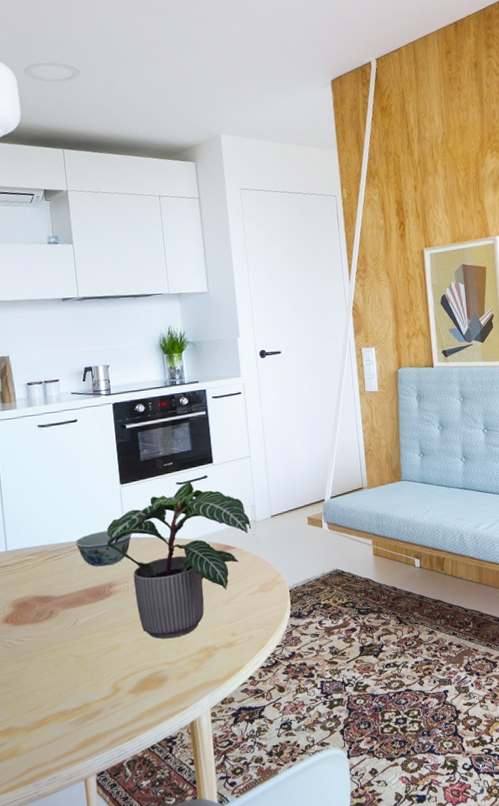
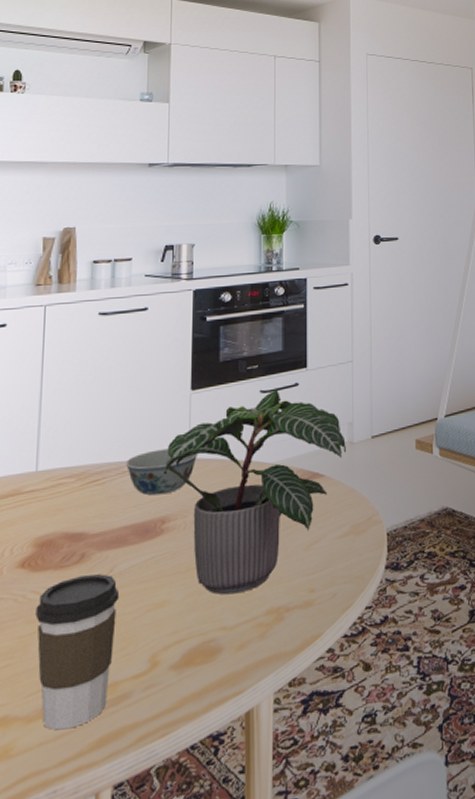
coffee cup: none [21,626,85,737] -> present [35,574,120,731]

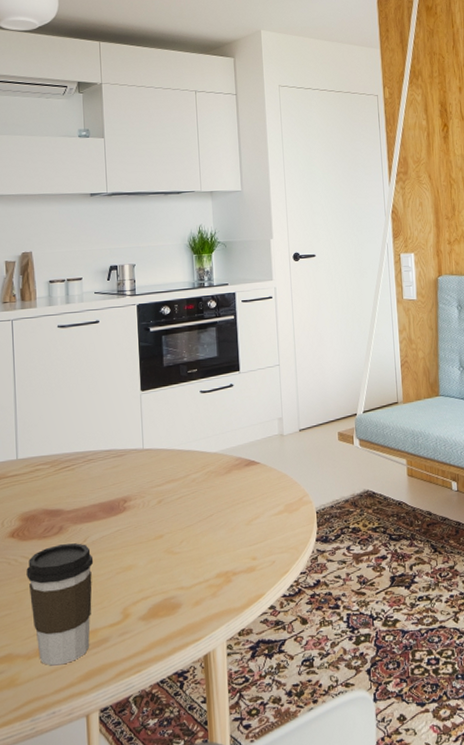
bowl: present [125,449,199,496] -> none [90,441,151,480]
potted plant: present [163,388,346,595] -> none [122,389,277,561]

